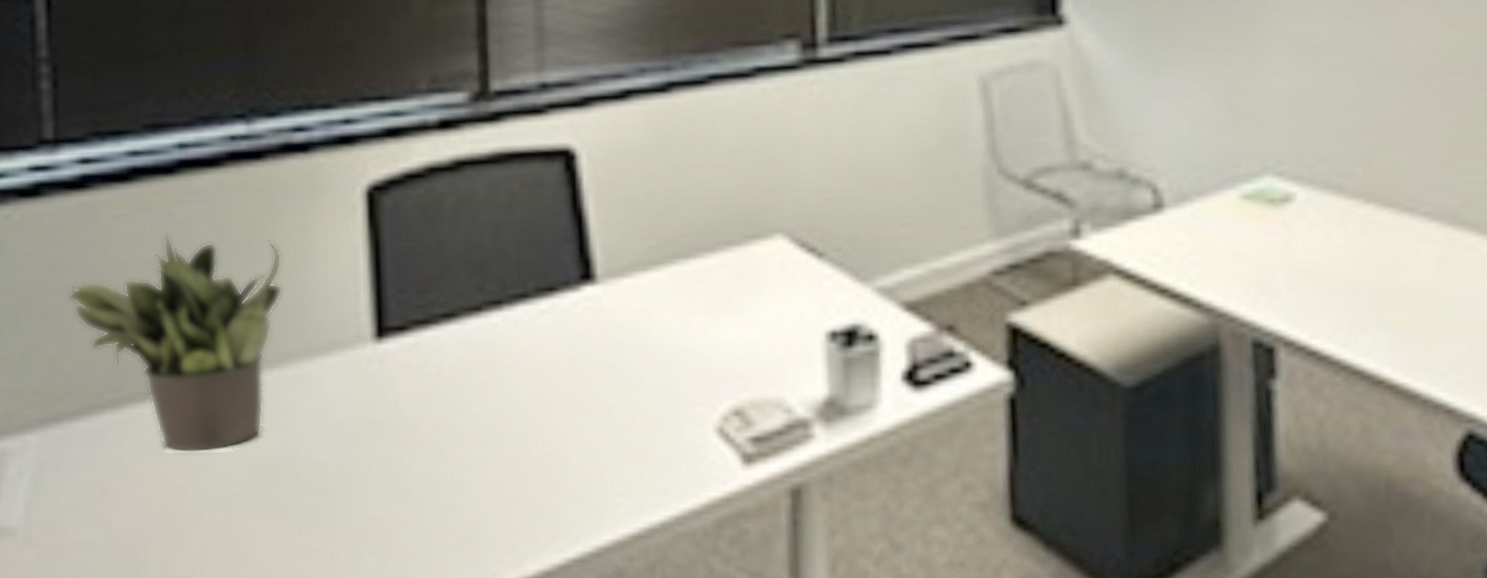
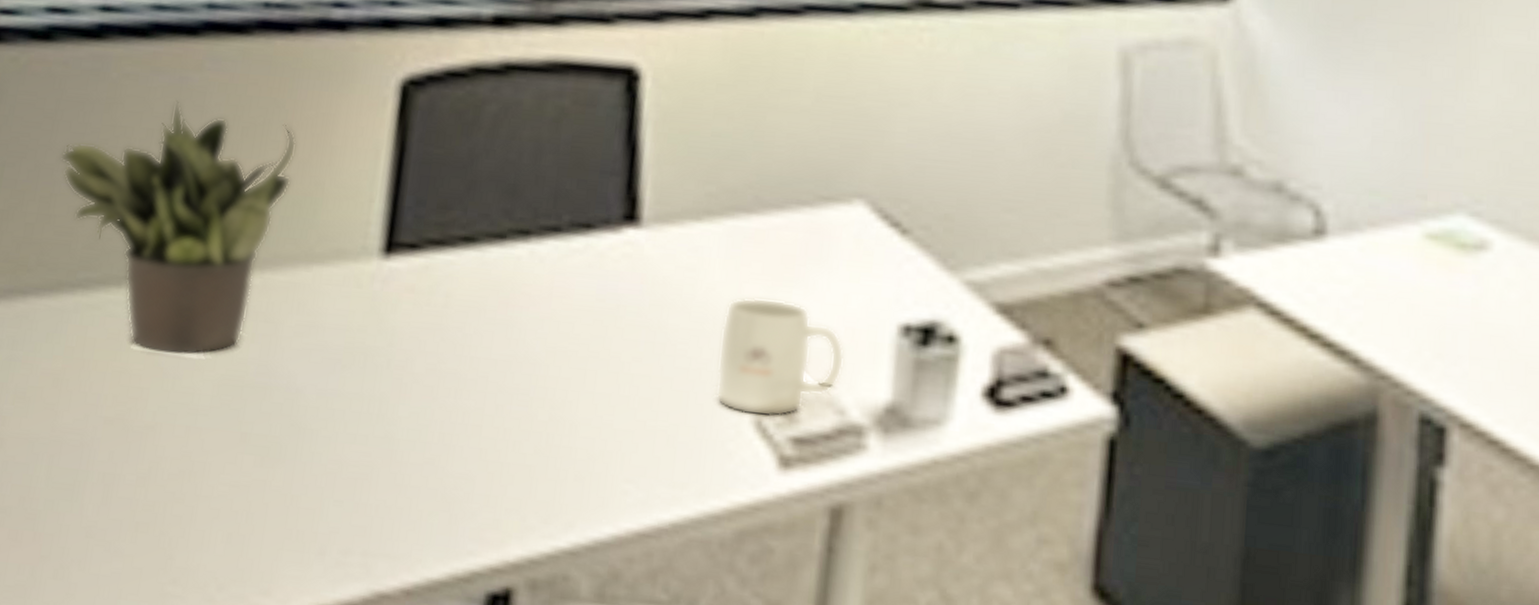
mug: none [678,326,785,425] -> present [716,297,845,417]

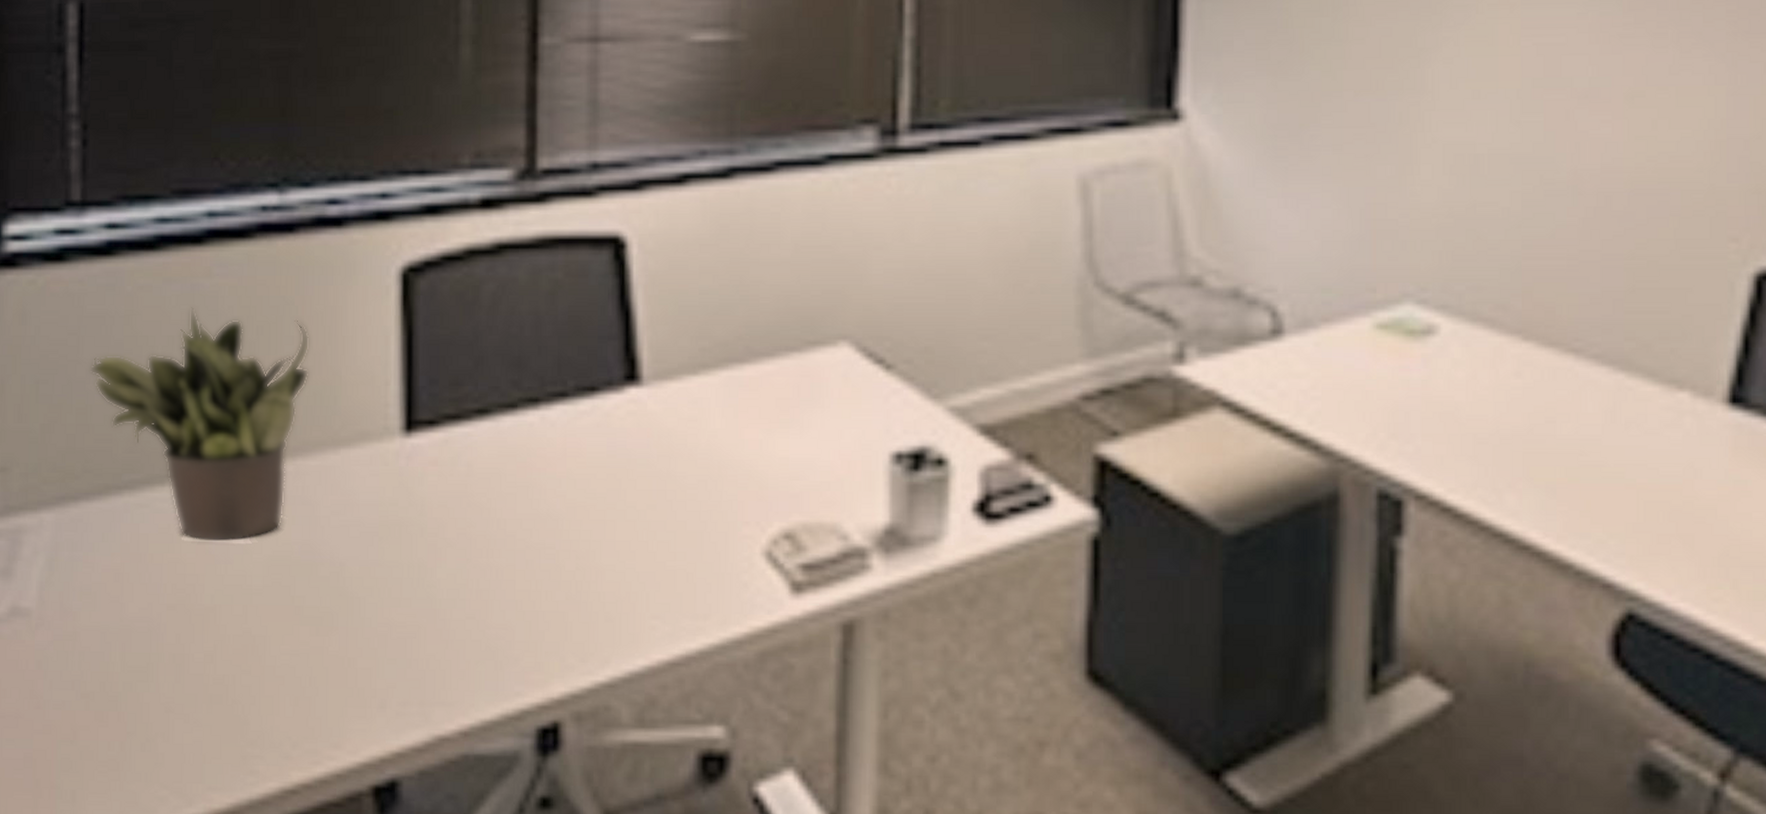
mug: present [716,297,845,417] -> none [726,440,843,548]

